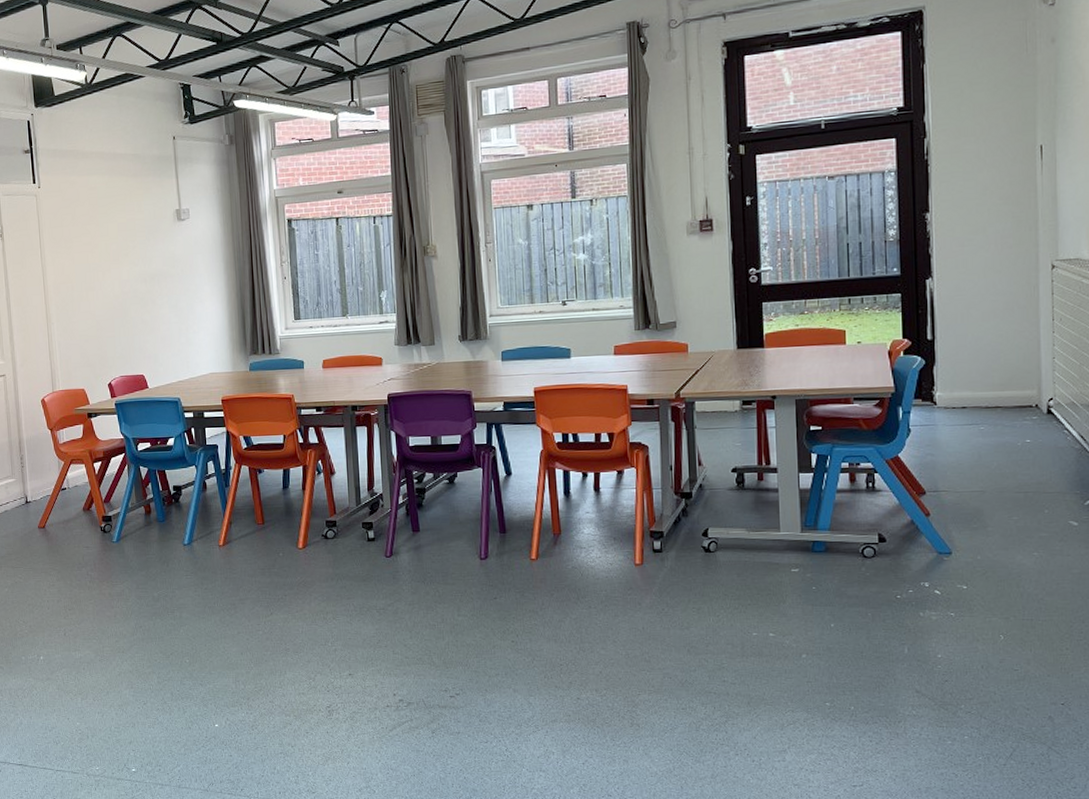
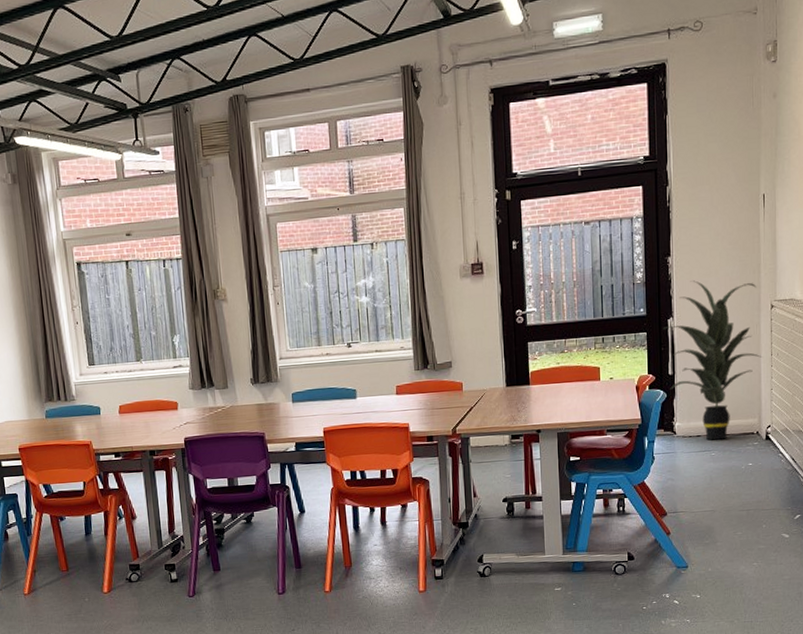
indoor plant: none [920,238,1042,413] -> present [663,280,762,441]

